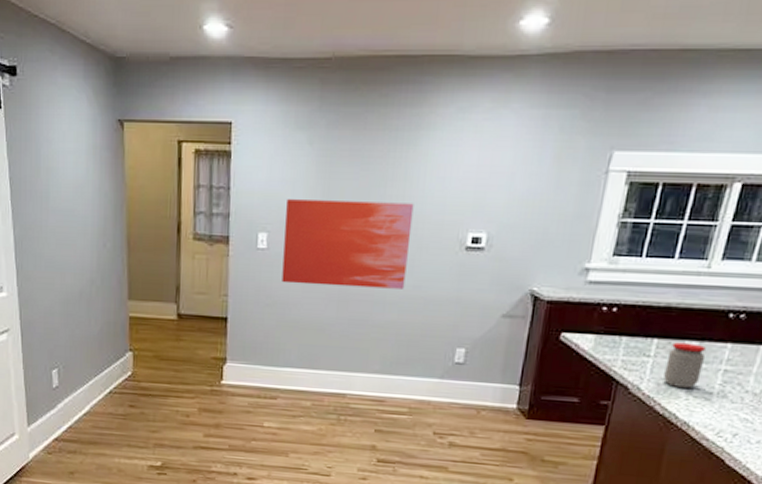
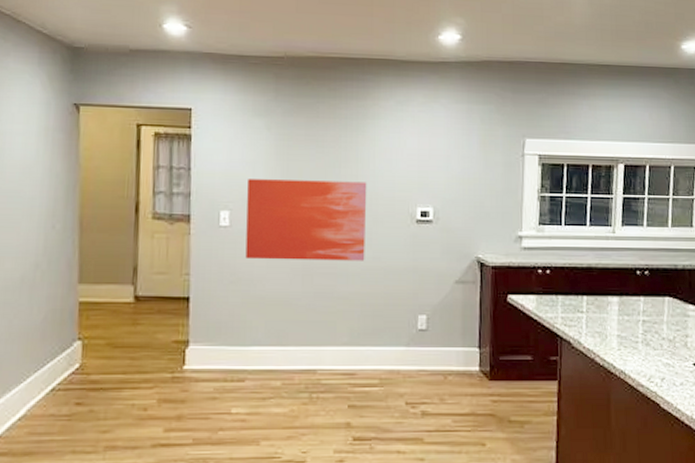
jar: present [663,342,706,388] -> none [597,298,627,339]

